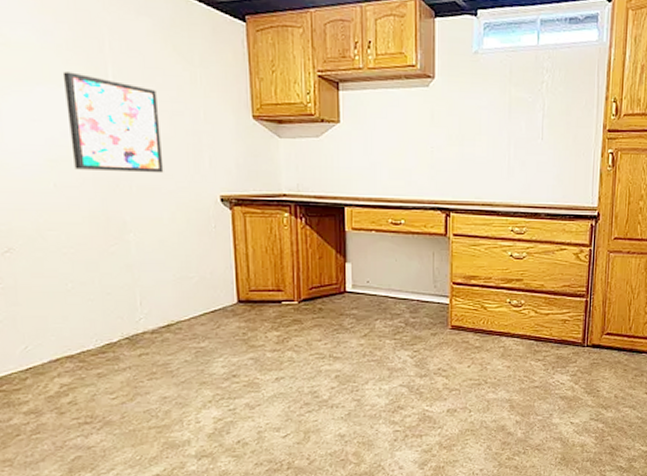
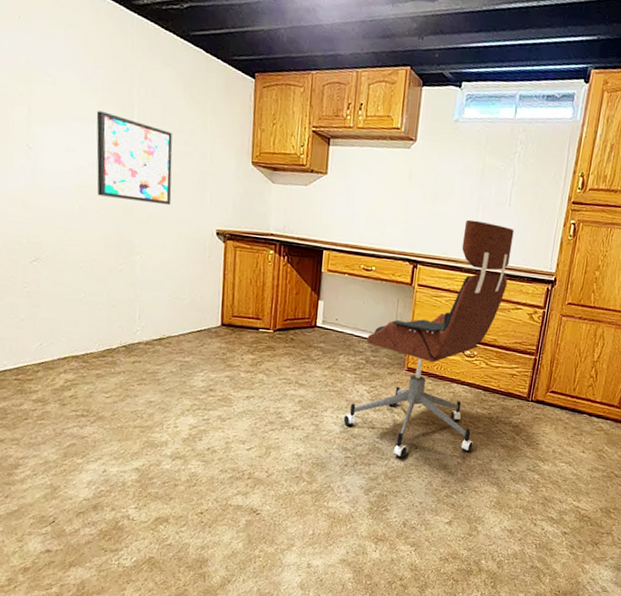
office chair: none [387,158,550,424] -> present [343,219,515,458]

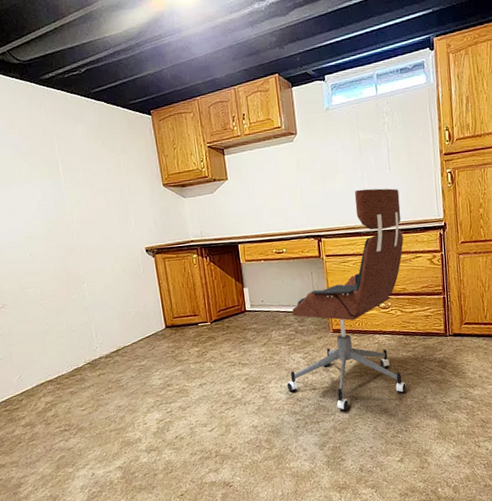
wall art: present [96,110,173,206] -> none [28,171,104,242]

